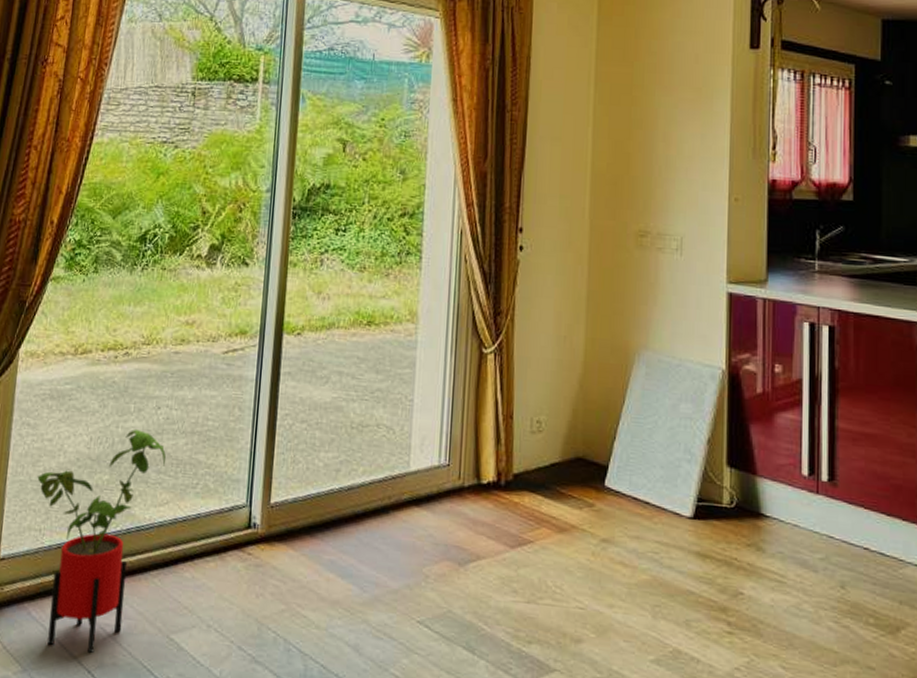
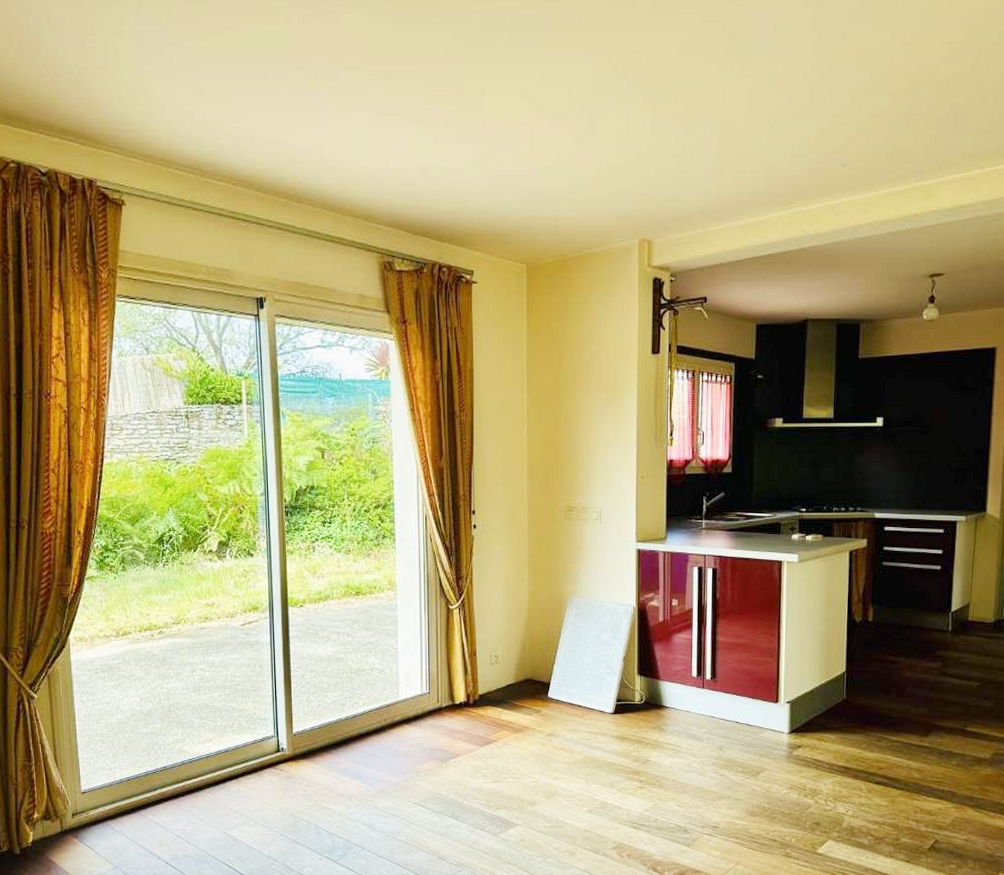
house plant: present [37,430,167,654] -> none [102,689,206,851]

